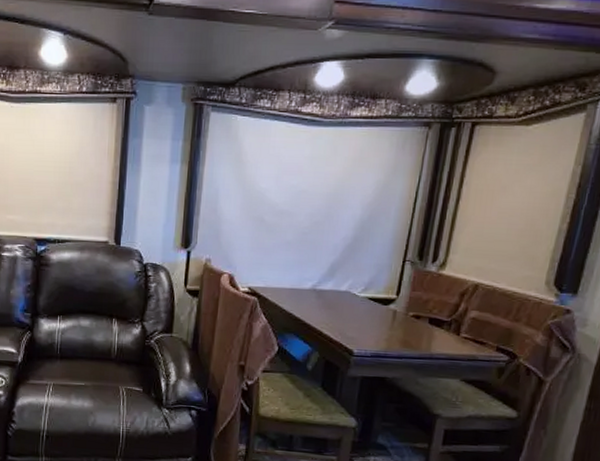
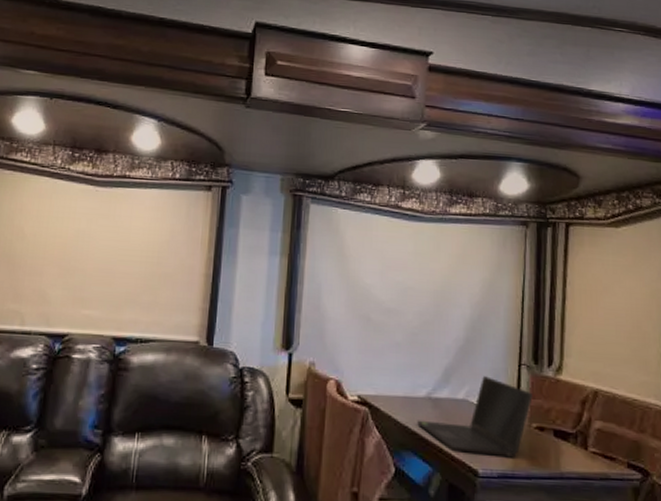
laptop: none [301,271,413,341] -> present [417,376,533,458]

